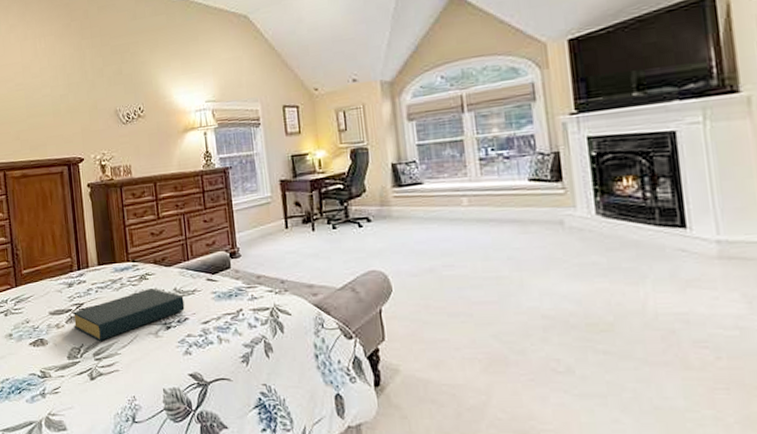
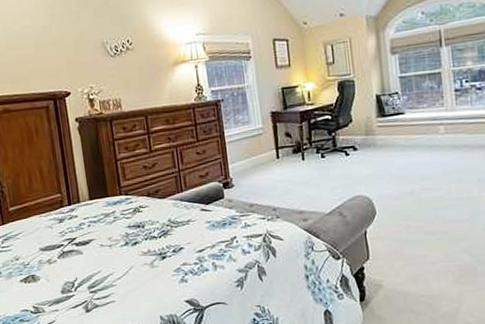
hardback book: present [71,288,185,341] -> none [63,220,180,274]

